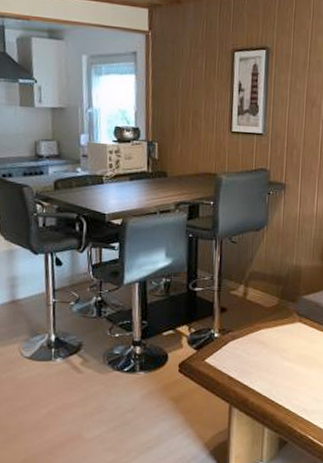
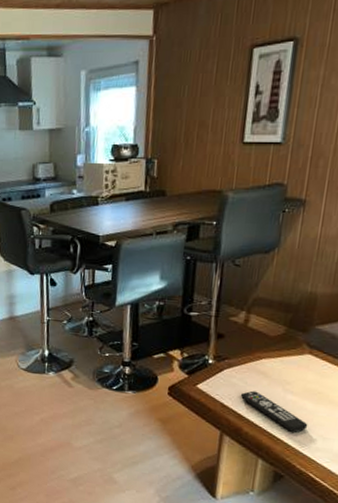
remote control: none [244,361,304,397] -> present [240,390,308,433]

